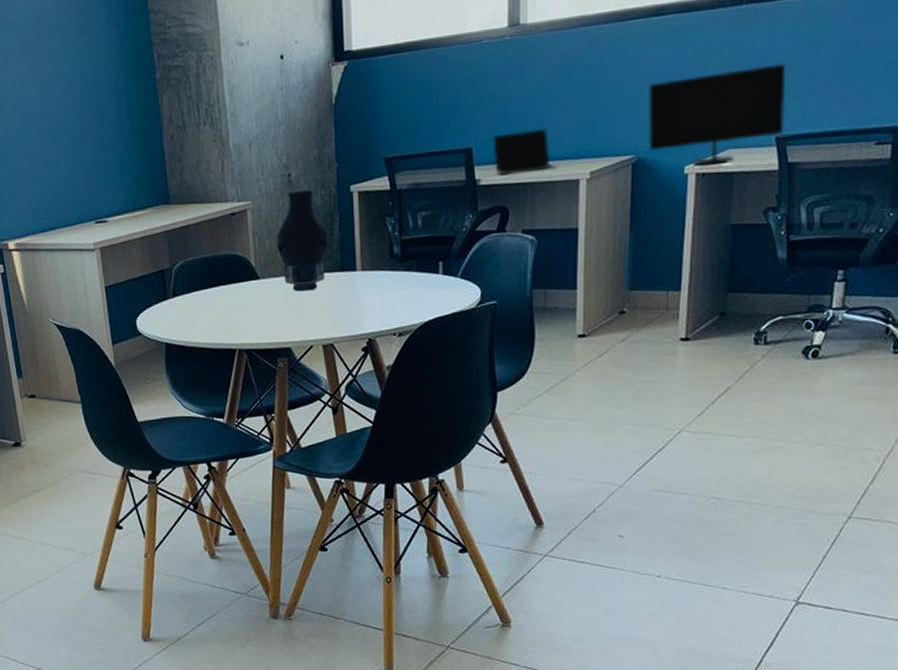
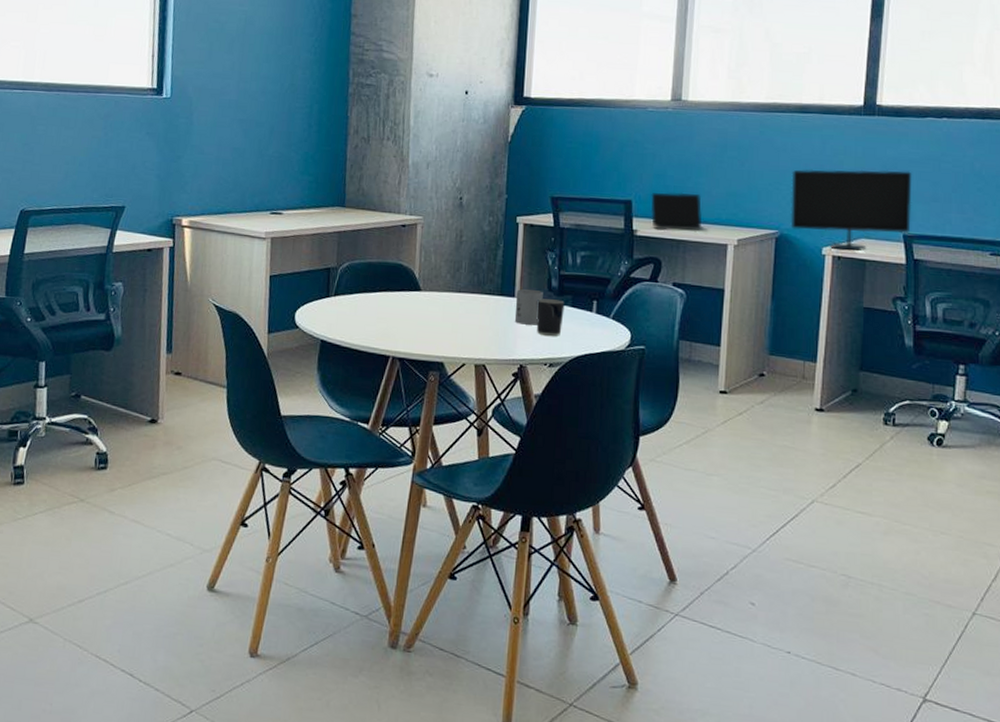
vase: present [276,190,329,292] -> none [441,214,492,310]
mug: none [357,260,386,298] -> present [514,289,543,325]
mug: none [379,266,409,305] -> present [536,298,565,336]

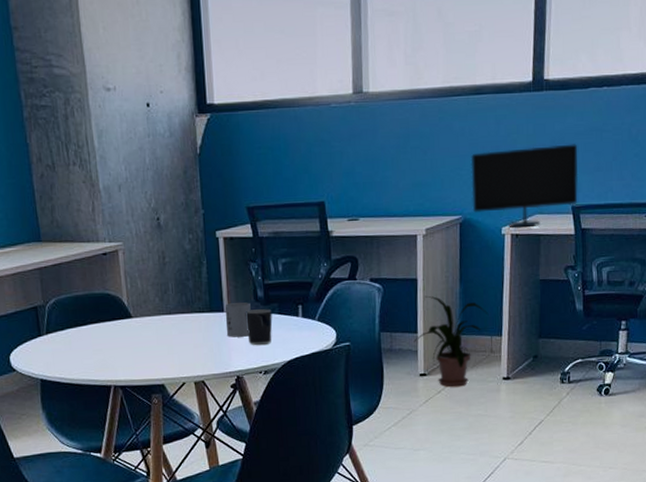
laptop: present [650,192,709,233] -> none [342,187,399,230]
house plant: none [715,308,803,411] -> present [414,295,489,387]

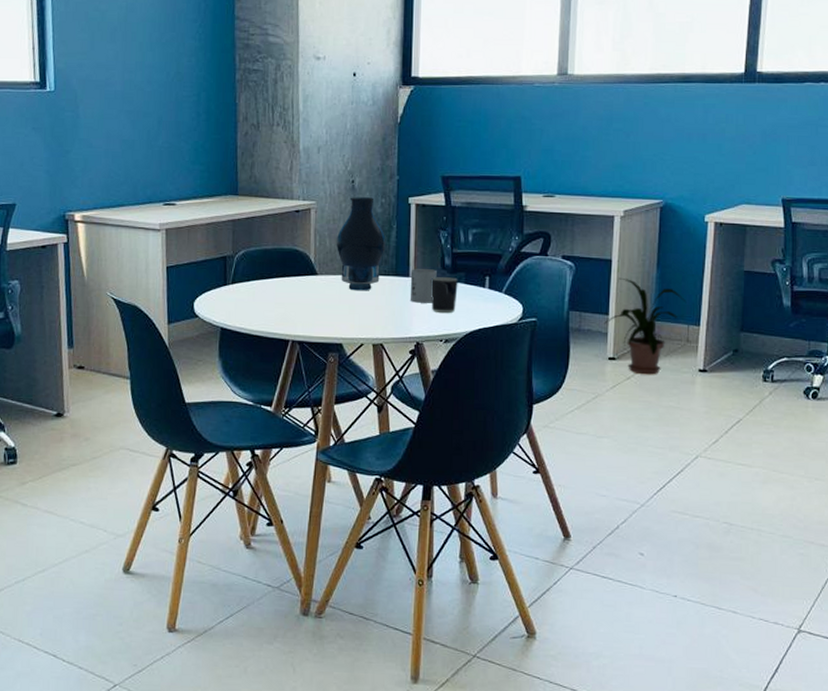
vase: none [147,234,198,331] -> present [336,197,386,291]
computer monitor: present [470,144,579,228] -> none [674,136,791,217]

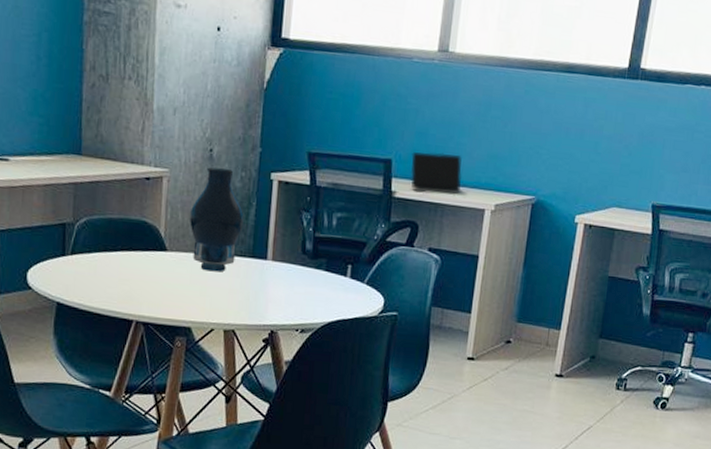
mug: present [409,269,437,303] -> none [266,251,297,290]
mug: present [430,277,458,313] -> none [288,261,319,301]
laptop: none [539,166,596,206] -> present [410,152,468,196]
house plant: present [604,277,687,375] -> none [466,275,550,377]

